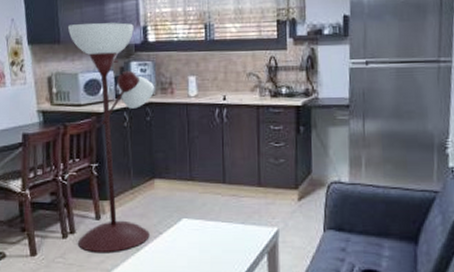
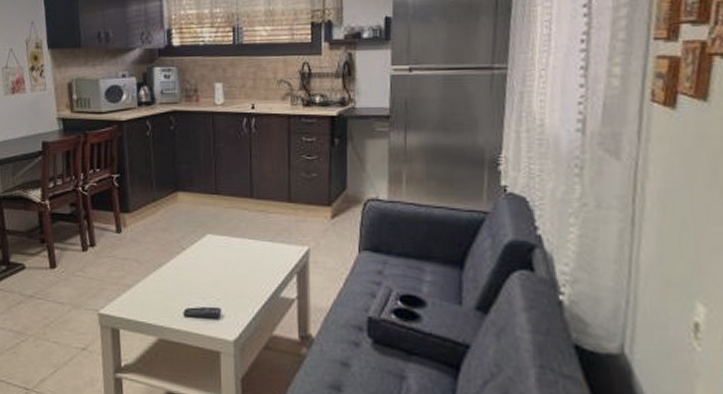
floor lamp: present [68,22,154,252] -> none [89,25,178,267]

